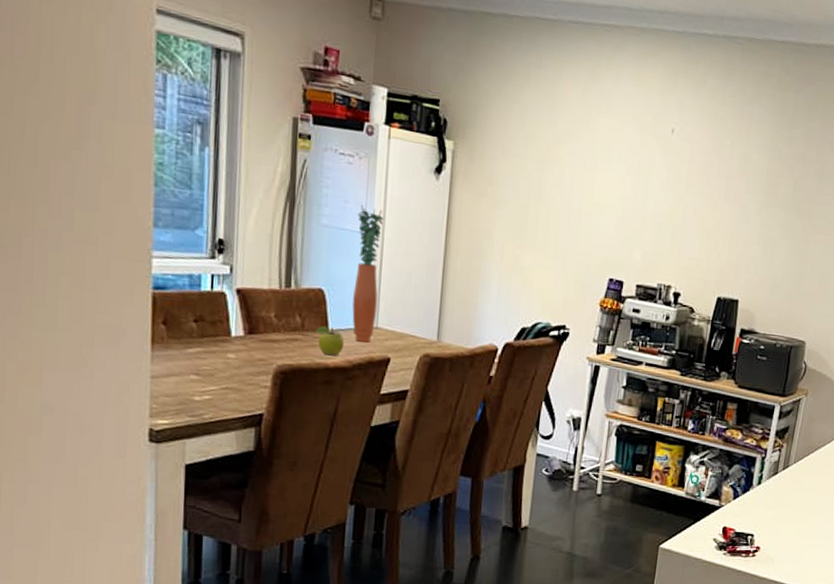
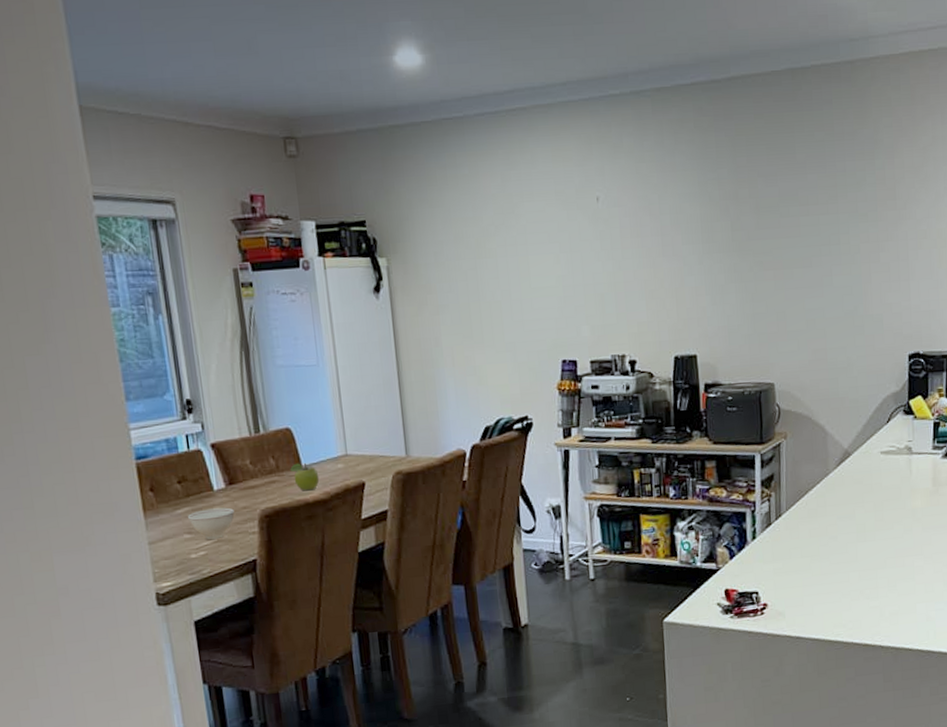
bowl: none [197,353,249,387] -> present [187,507,235,541]
vase: present [352,204,384,343] -> none [309,338,345,472]

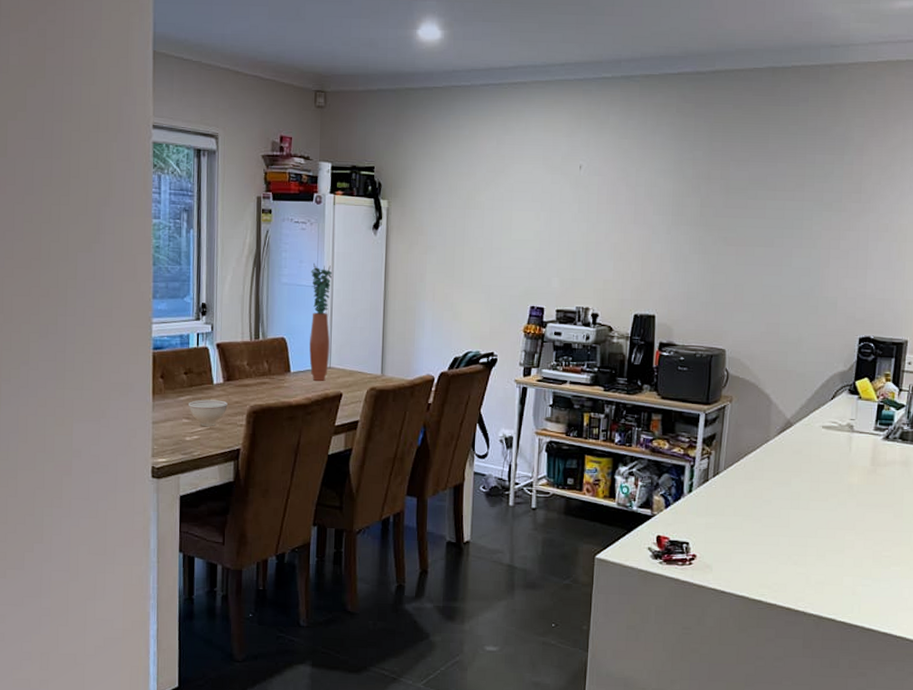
fruit: present [290,463,320,491] -> none [280,369,304,395]
vase: none [309,338,345,472] -> present [309,263,333,381]

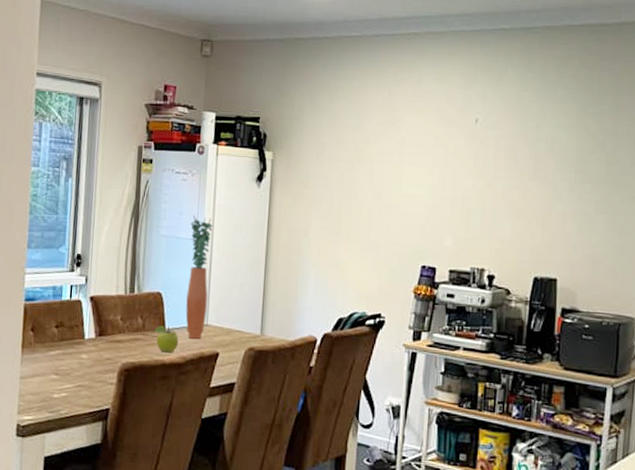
bowl: present [188,399,228,427] -> none [57,355,99,385]
fruit: none [280,369,304,395] -> present [154,325,179,353]

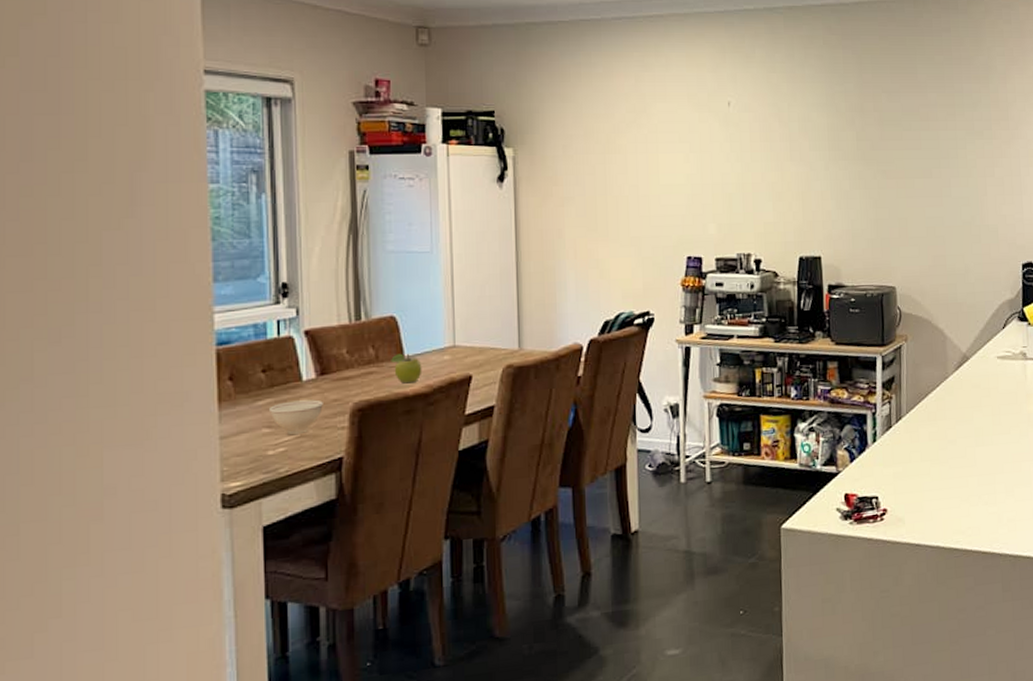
bowl: none [57,355,99,385] -> present [268,399,323,436]
vase: present [185,215,213,339] -> none [423,224,454,364]

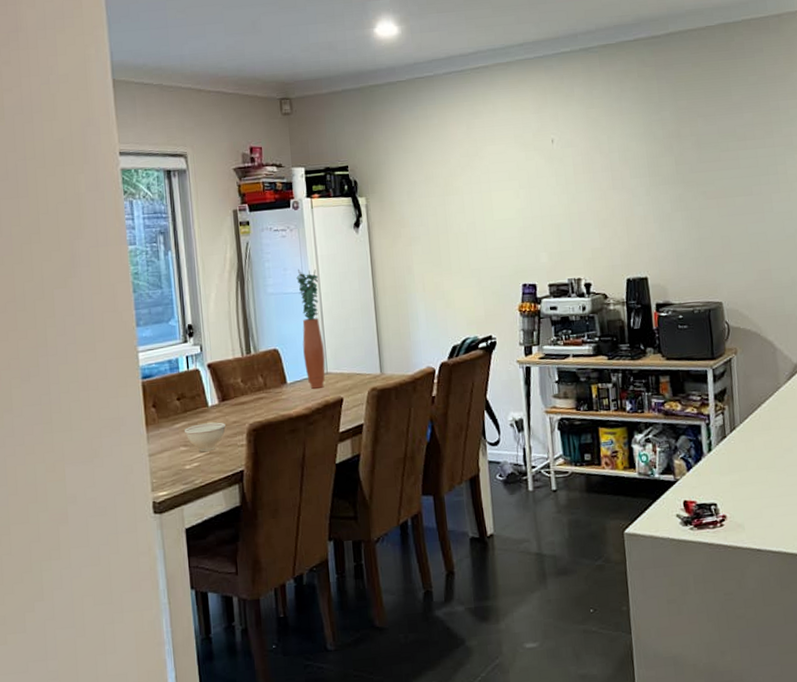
fruit: present [391,353,422,384] -> none [276,381,302,407]
vase: none [423,224,454,364] -> present [296,269,326,389]

